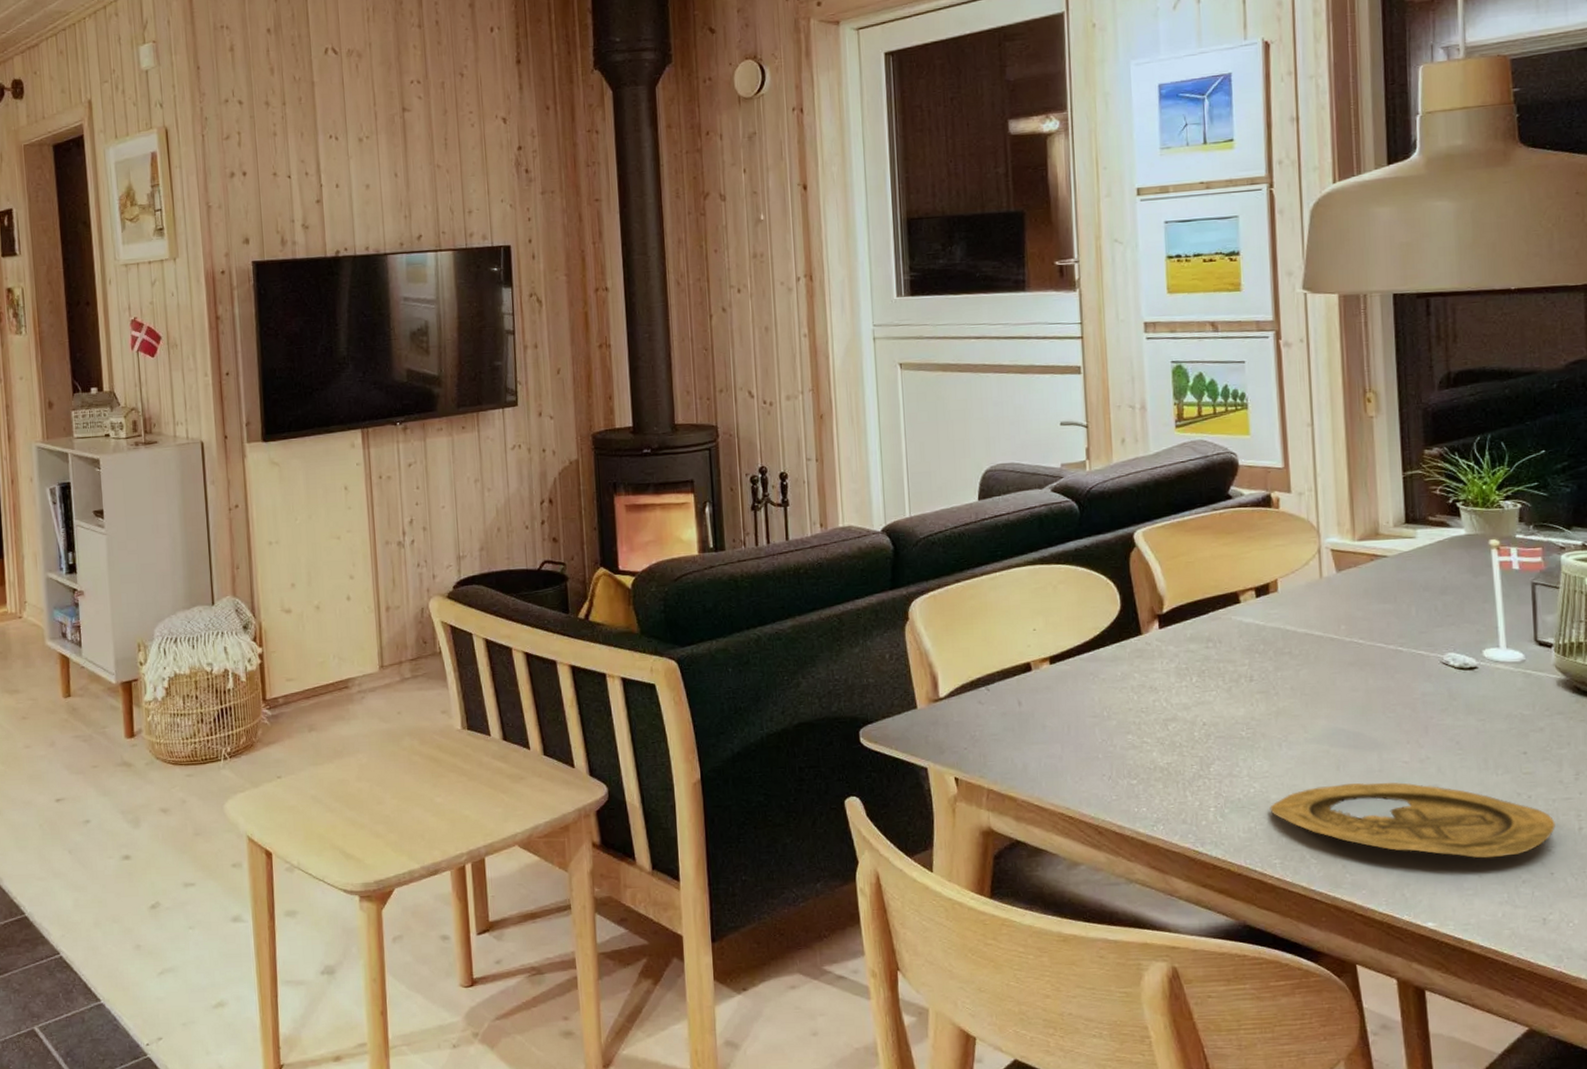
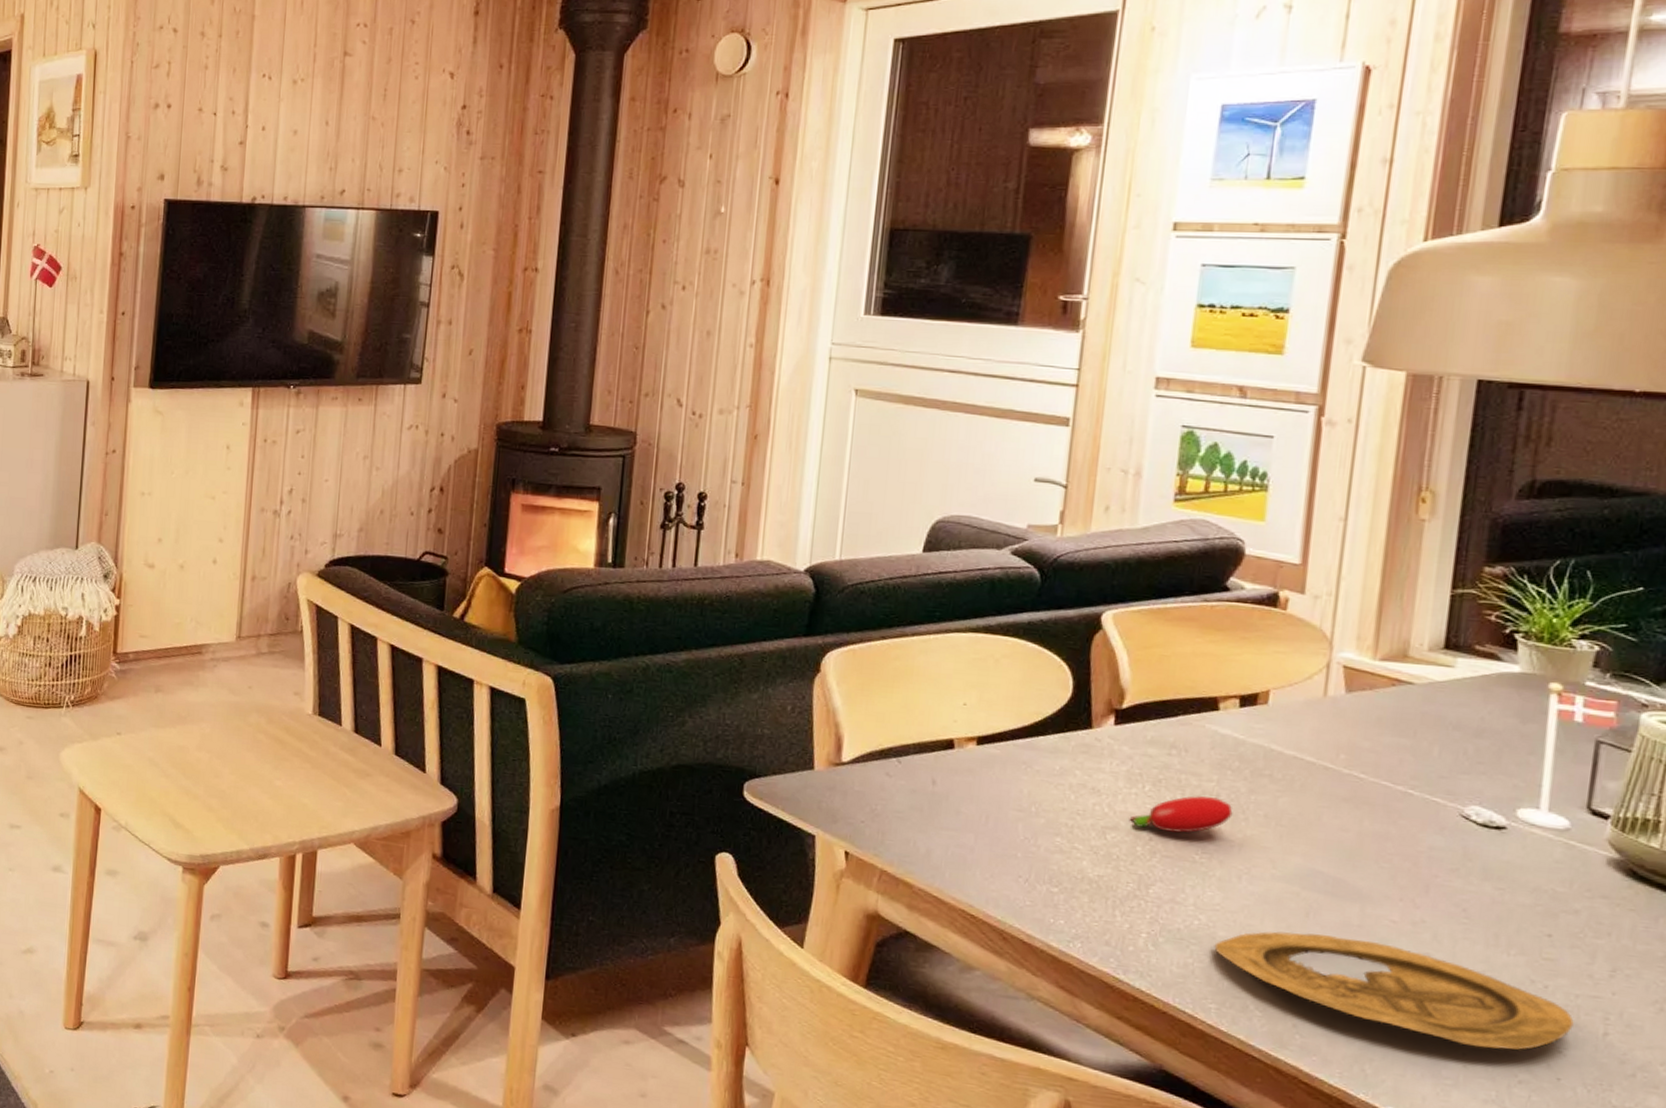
fruit: none [1184,679,1266,715] -> present [1129,796,1233,833]

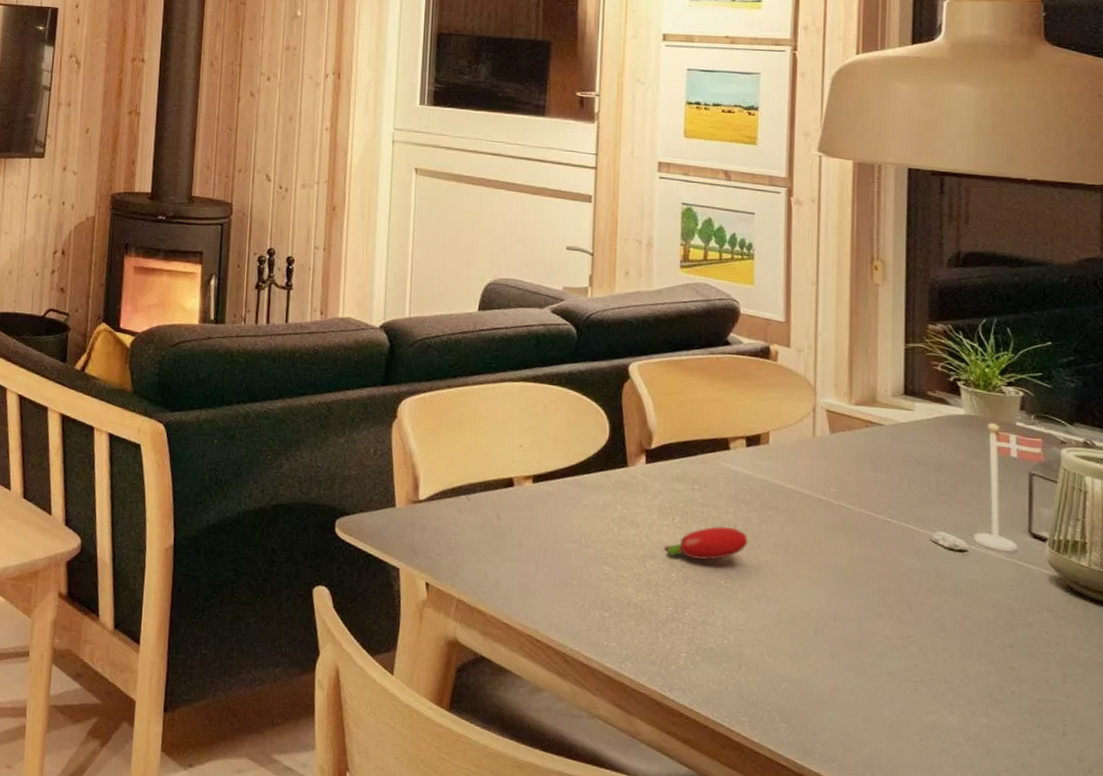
plate: present [1214,931,1574,1051] -> none [742,648,1038,752]

